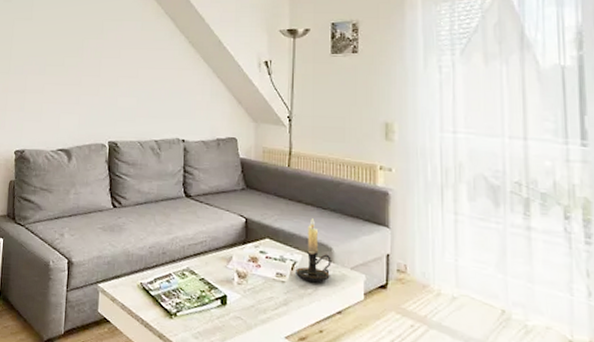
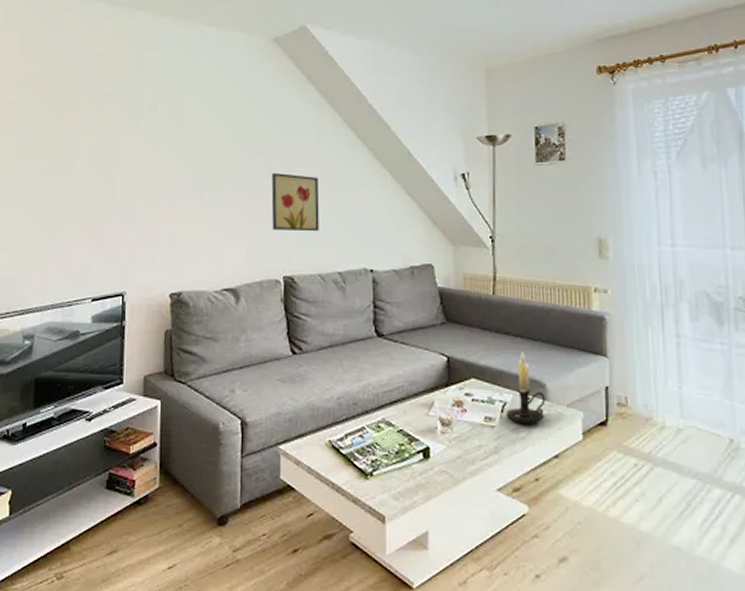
wall art: none [101,54,142,105] -> present [271,172,320,232]

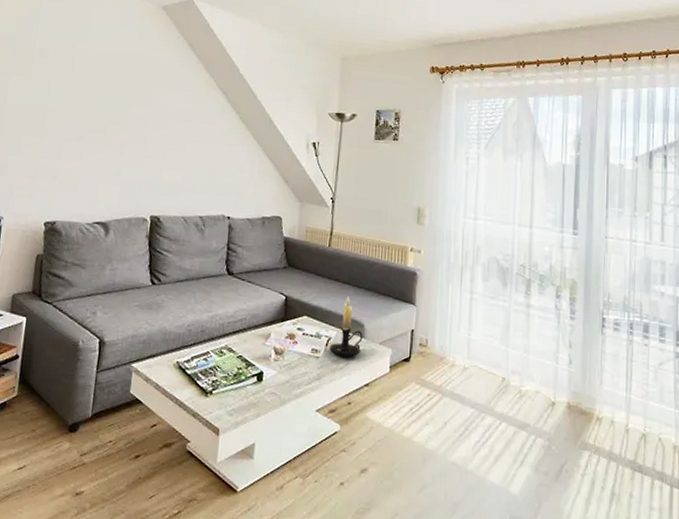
wall art: present [271,172,320,232] -> none [144,123,190,180]

